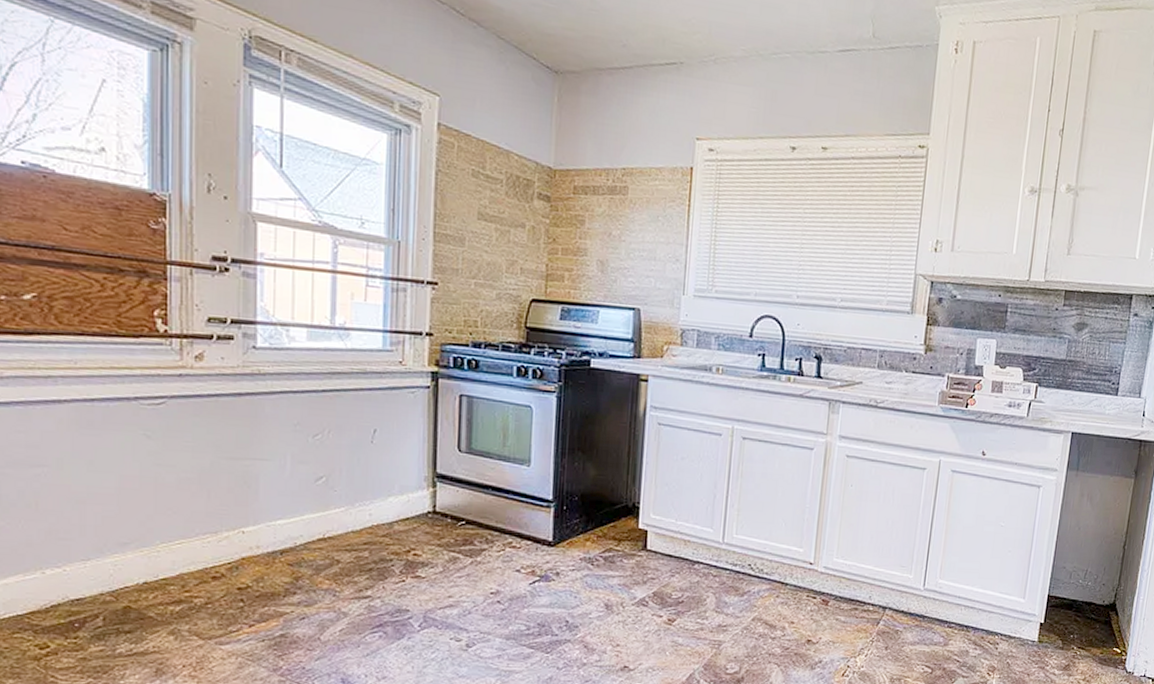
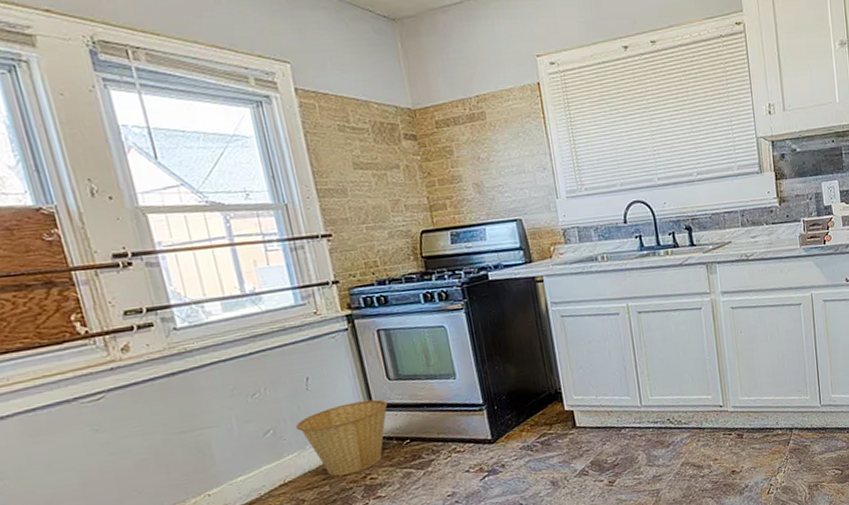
basket: none [351,467,451,544] -> present [296,399,387,477]

